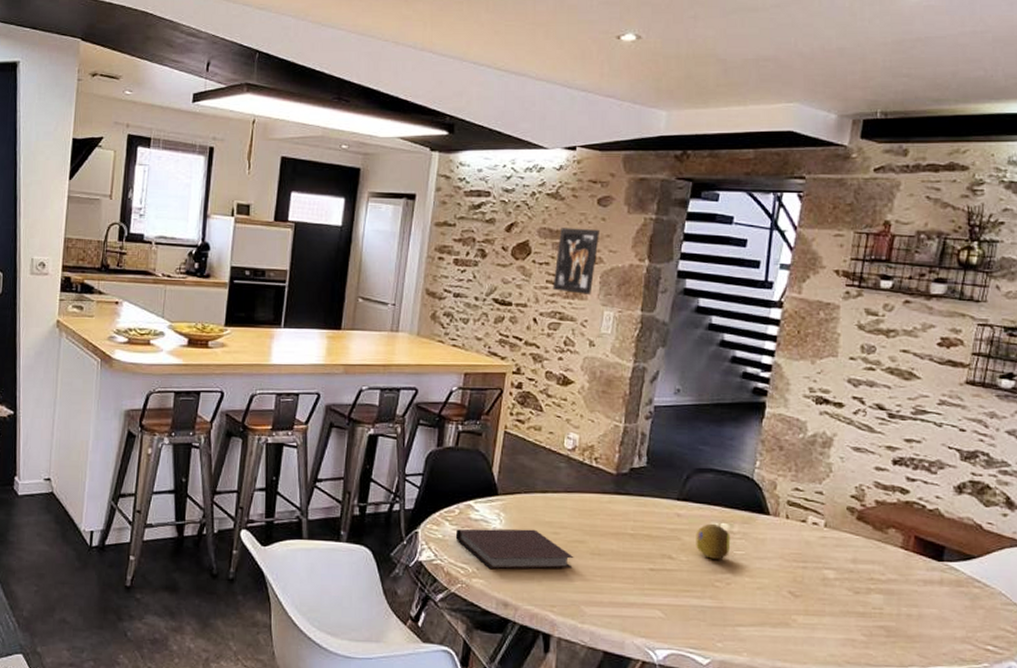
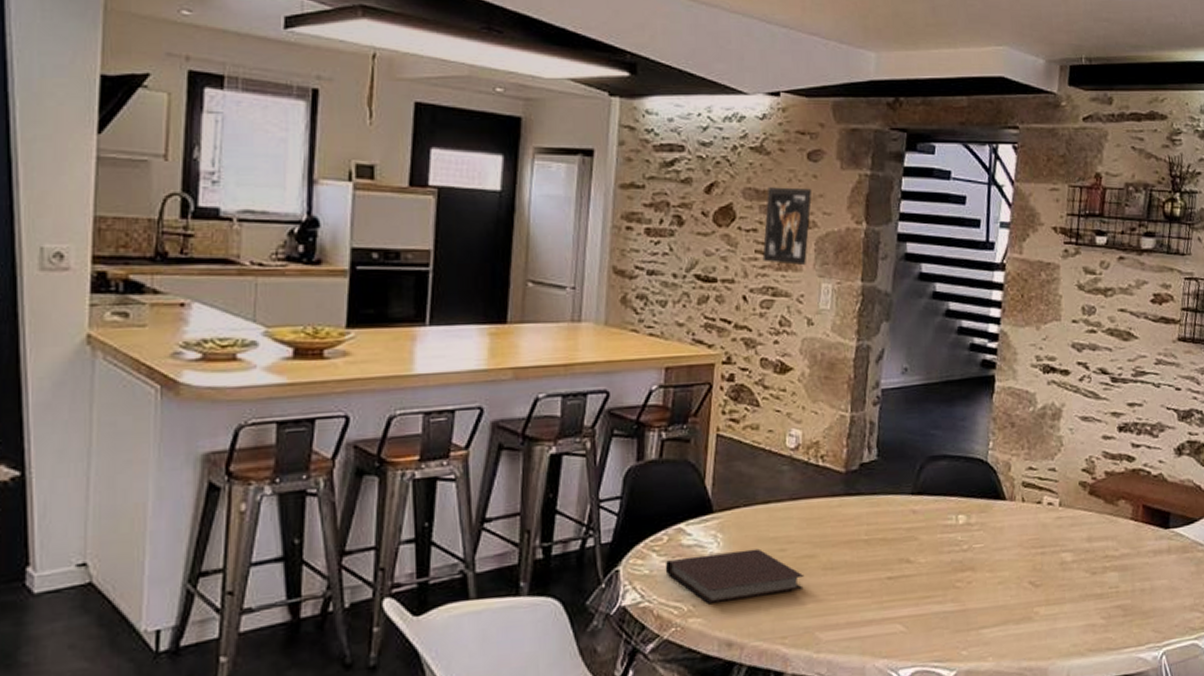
fruit: present [696,523,731,559] -> none [933,516,970,557]

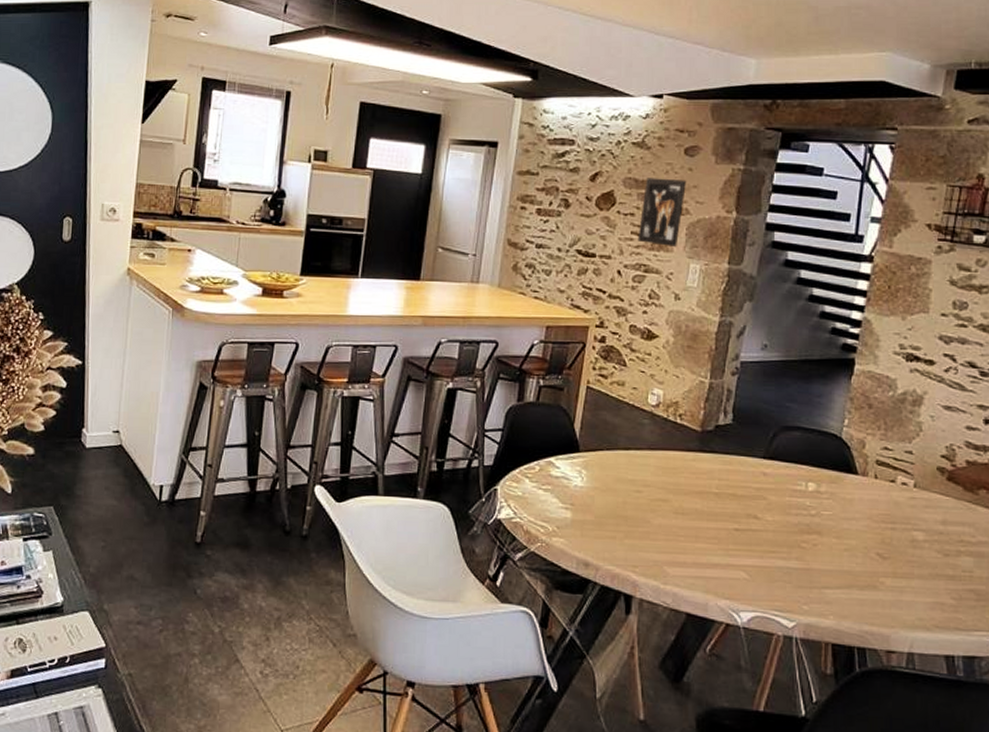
notebook: present [665,548,805,605] -> none [535,486,657,529]

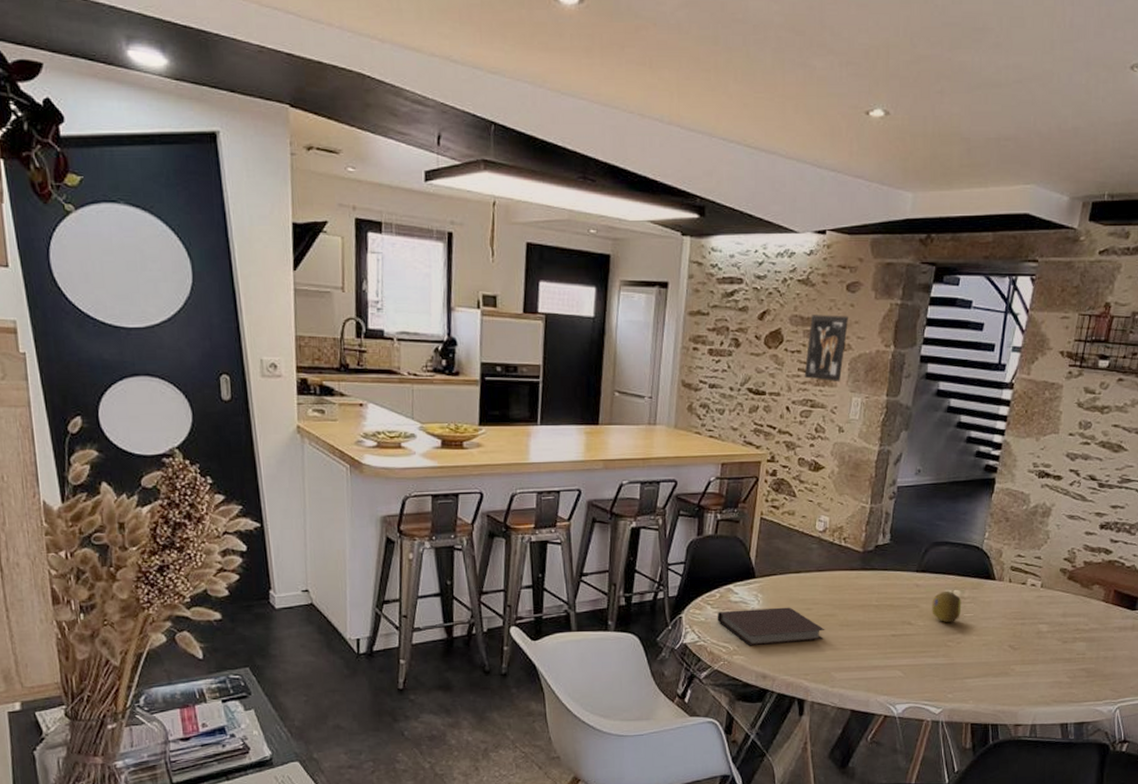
notebook: none [535,486,657,529] -> present [717,607,825,646]
fruit: none [782,482,818,520] -> present [932,591,962,622]

